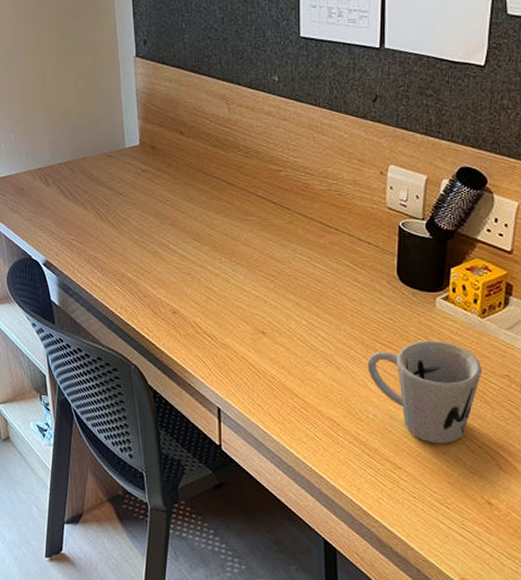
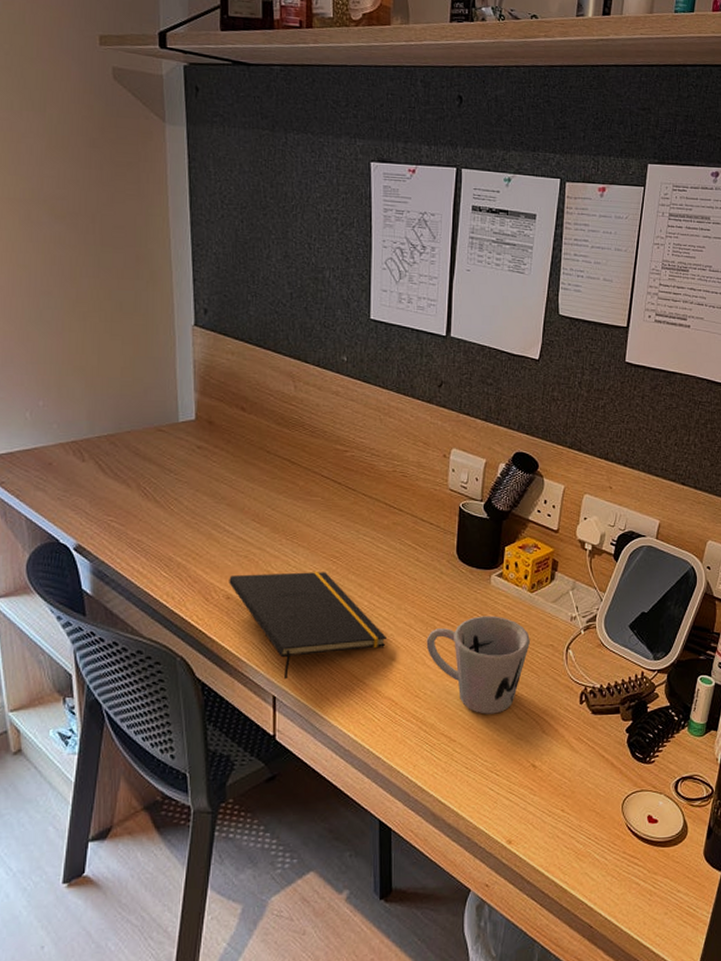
notepad: none [174,290,326,393] -> present [229,572,386,680]

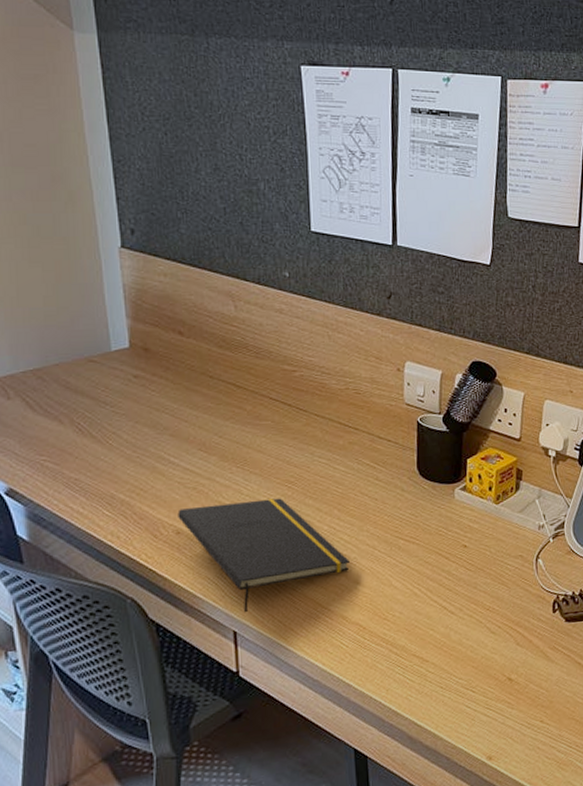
mug: present [426,615,530,714] -> none [391,530,499,632]

